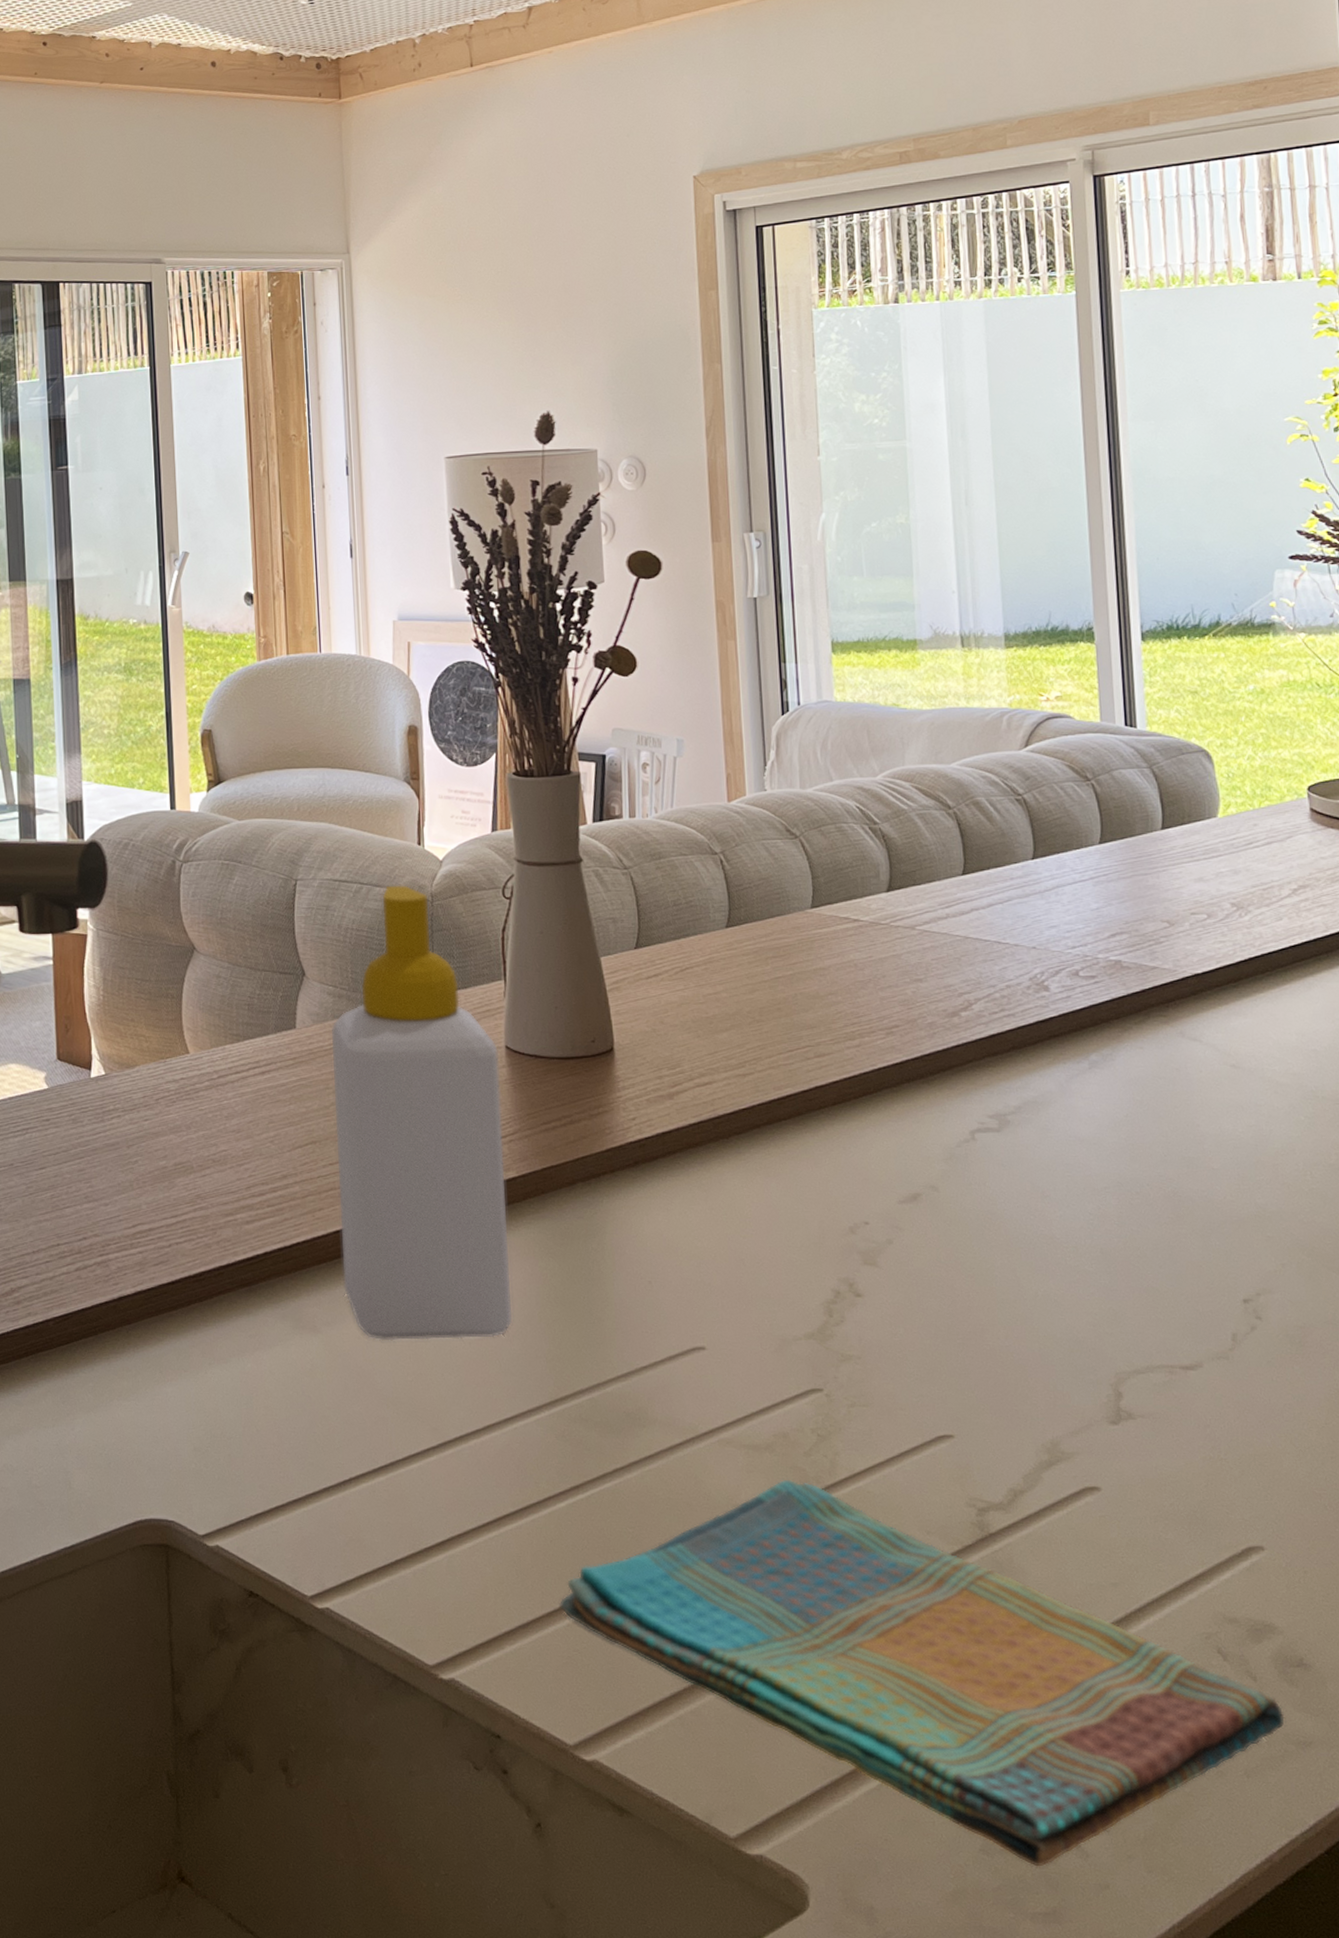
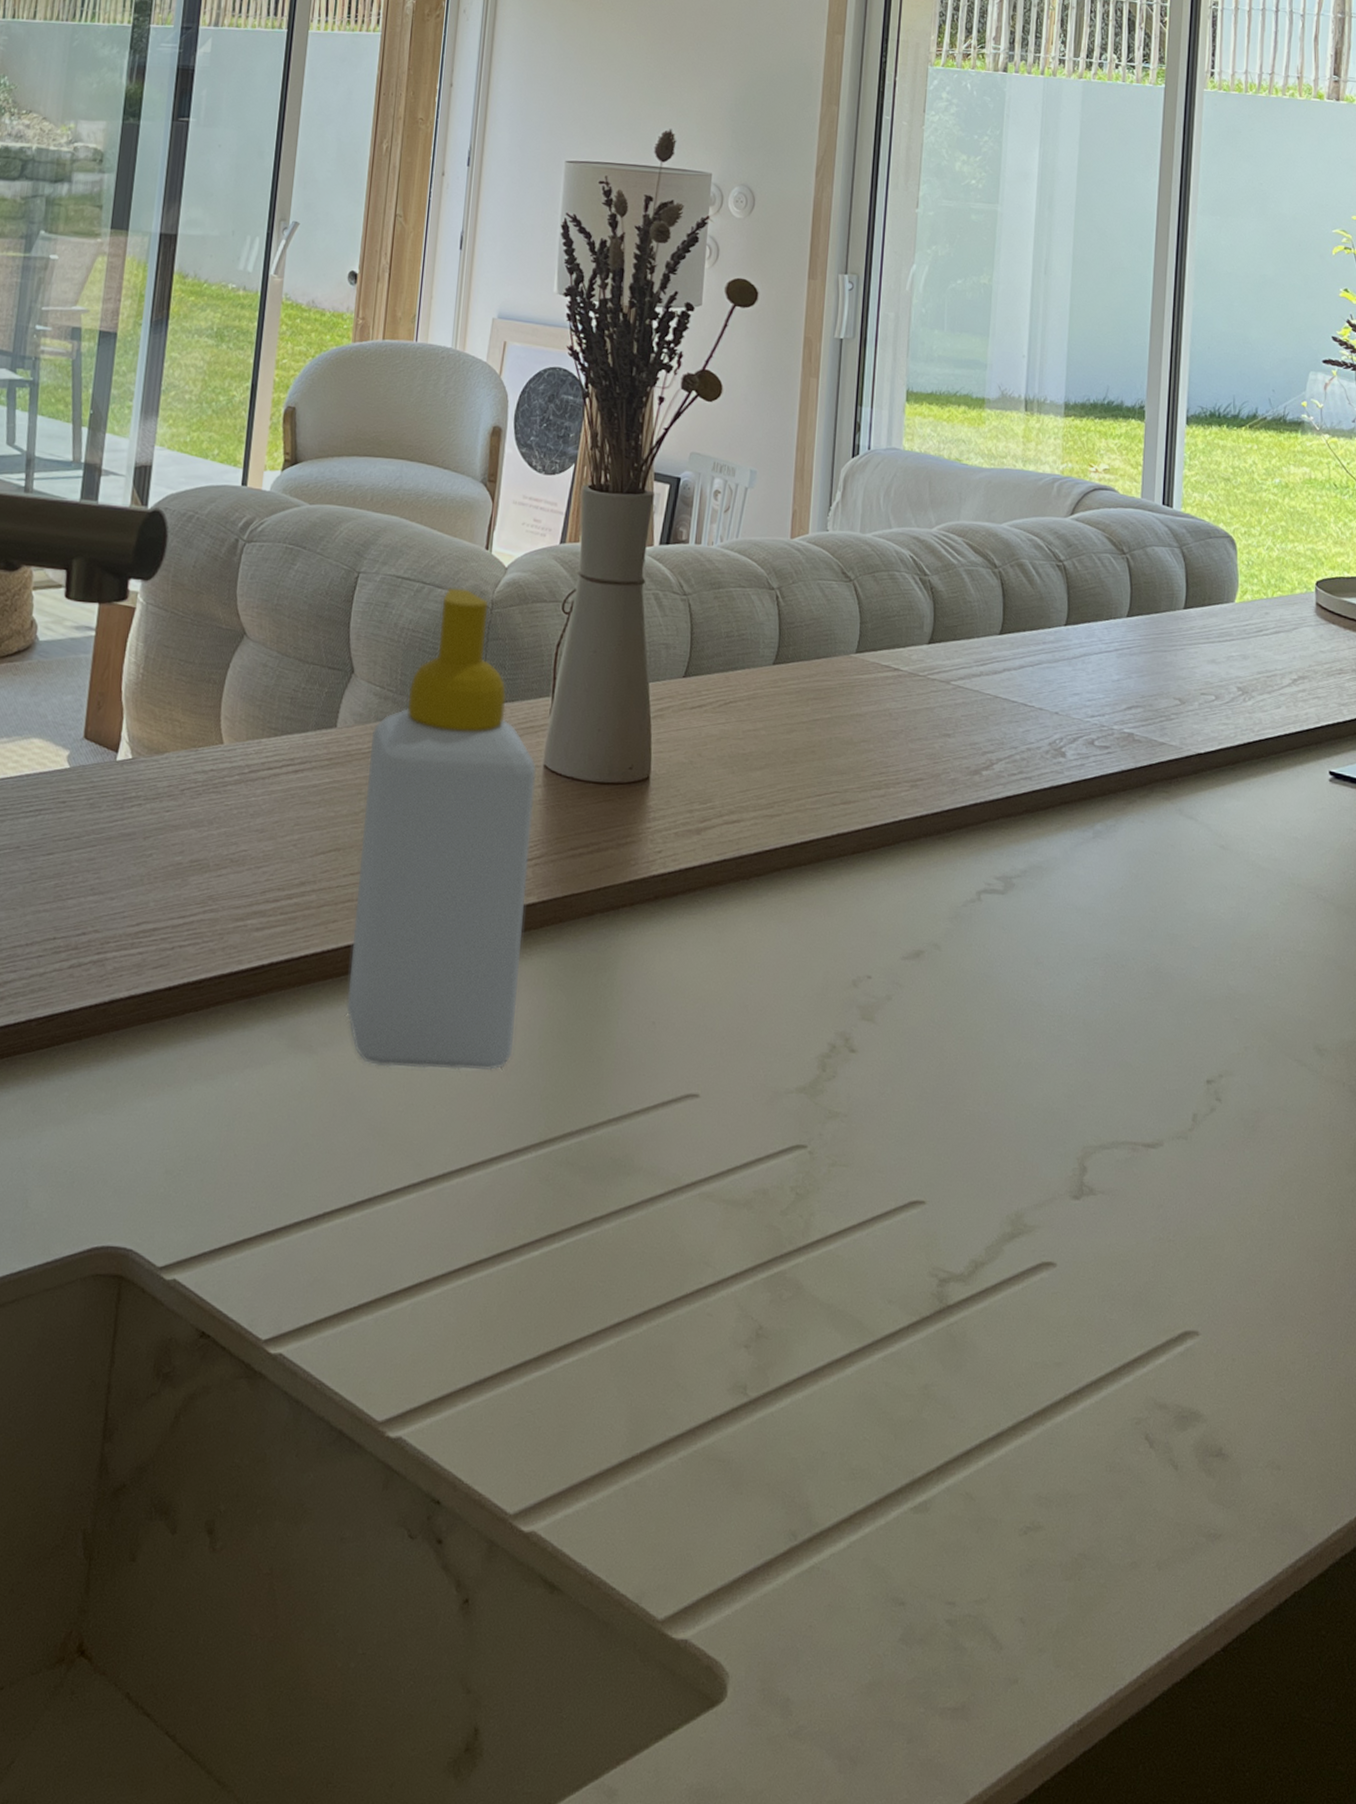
dish towel: present [559,1479,1285,1867] -> none [519,1238,1199,1659]

